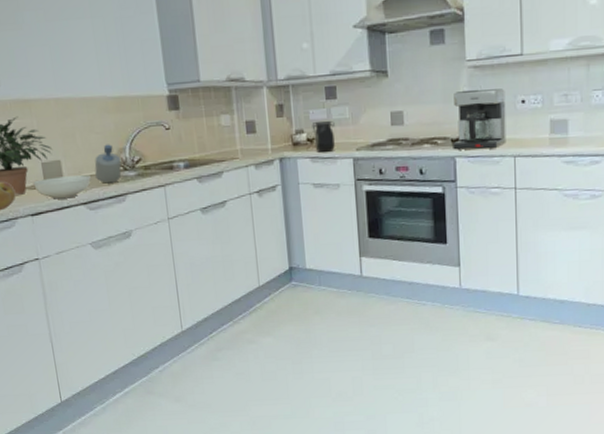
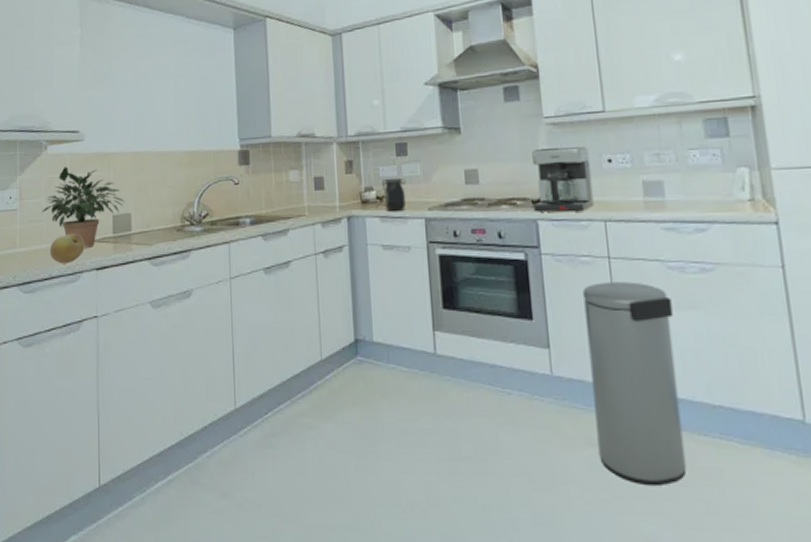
bowl: present [32,175,92,199] -> none [101,229,159,253]
soap dispenser: present [94,144,122,184] -> none [161,198,189,239]
pedal bin: none [491,208,564,366] -> present [583,282,687,485]

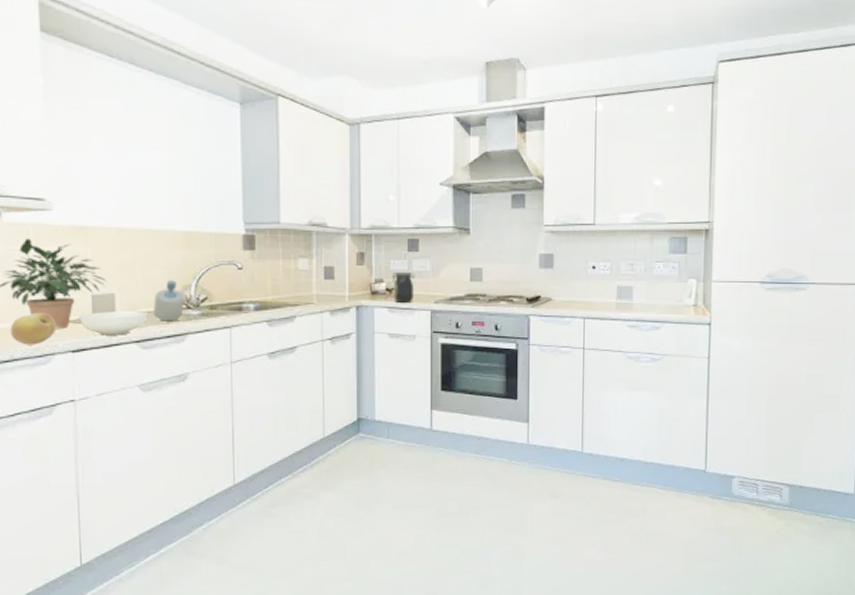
bowl: none [101,229,159,253] -> present [77,311,149,335]
soap dispenser: none [161,198,189,239] -> present [152,280,185,321]
coffee maker: present [532,147,594,213] -> none [528,254,578,310]
pedal bin: present [583,282,687,485] -> none [558,368,627,524]

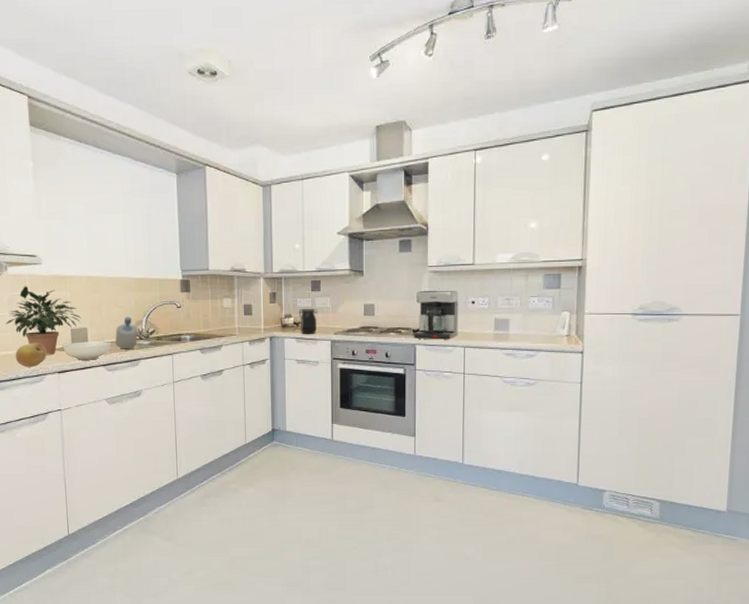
coffee maker: none [528,254,578,310] -> present [414,291,459,340]

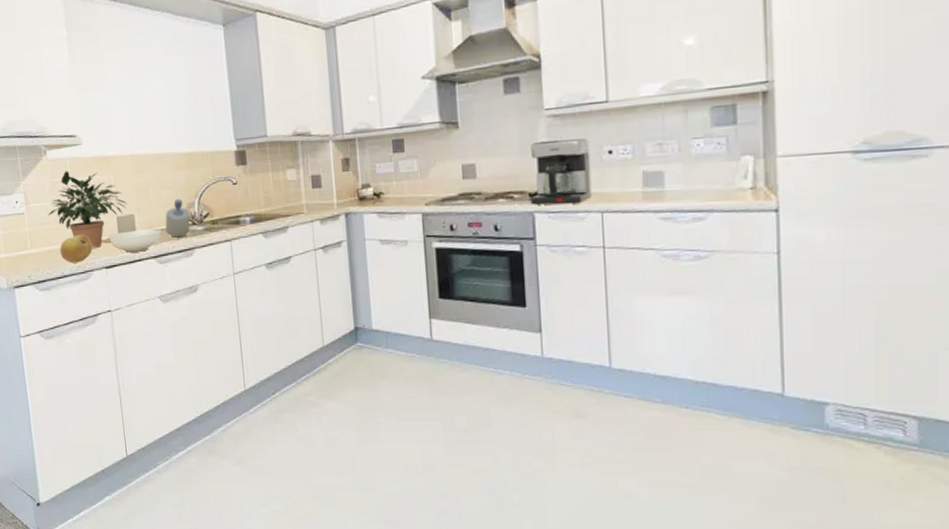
jar: present [298,308,317,334] -> none [378,174,403,207]

